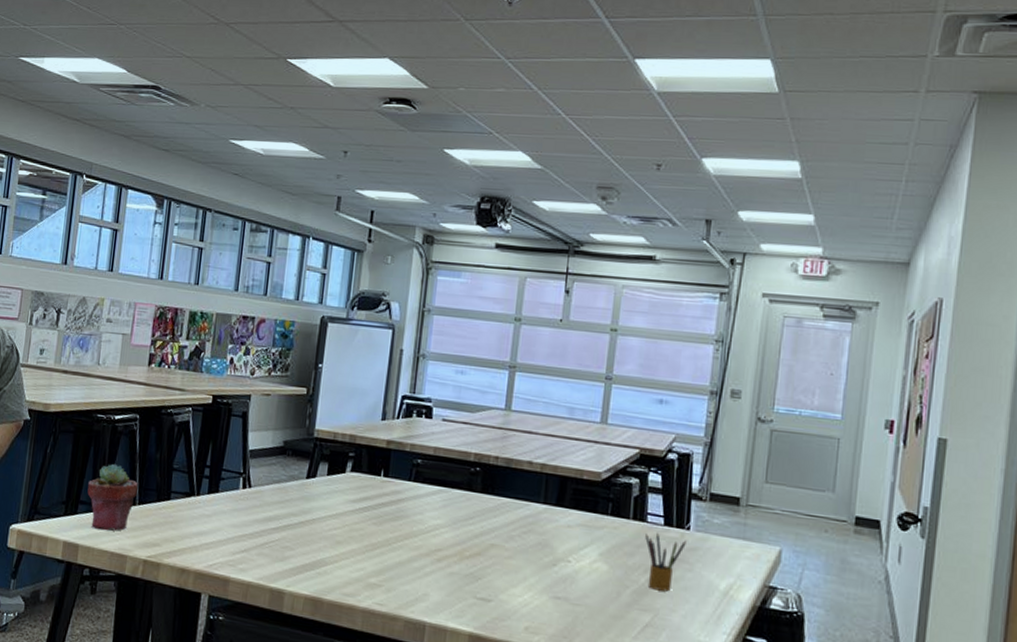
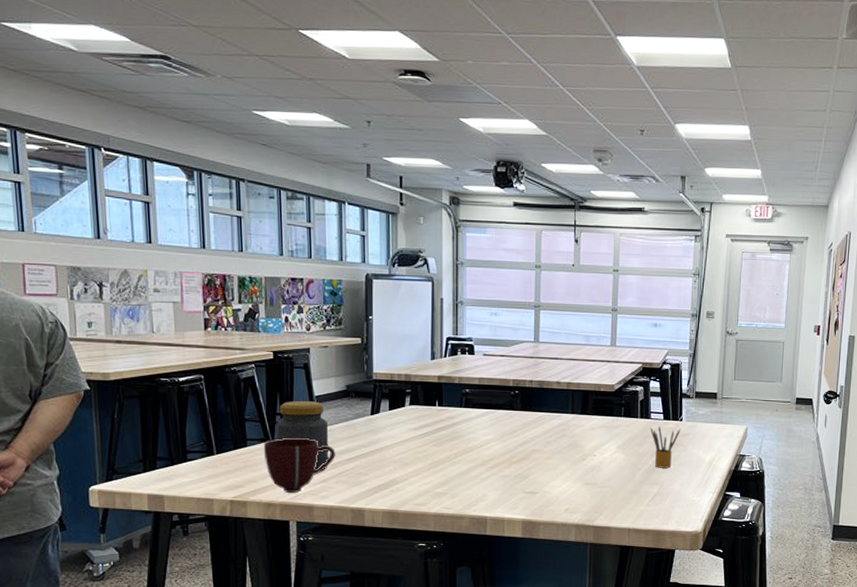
potted succulent: present [87,463,139,531] -> none [163,421,214,481]
mug: none [186,494,262,561] -> present [263,437,336,493]
jar: none [202,453,259,538] -> present [276,401,329,470]

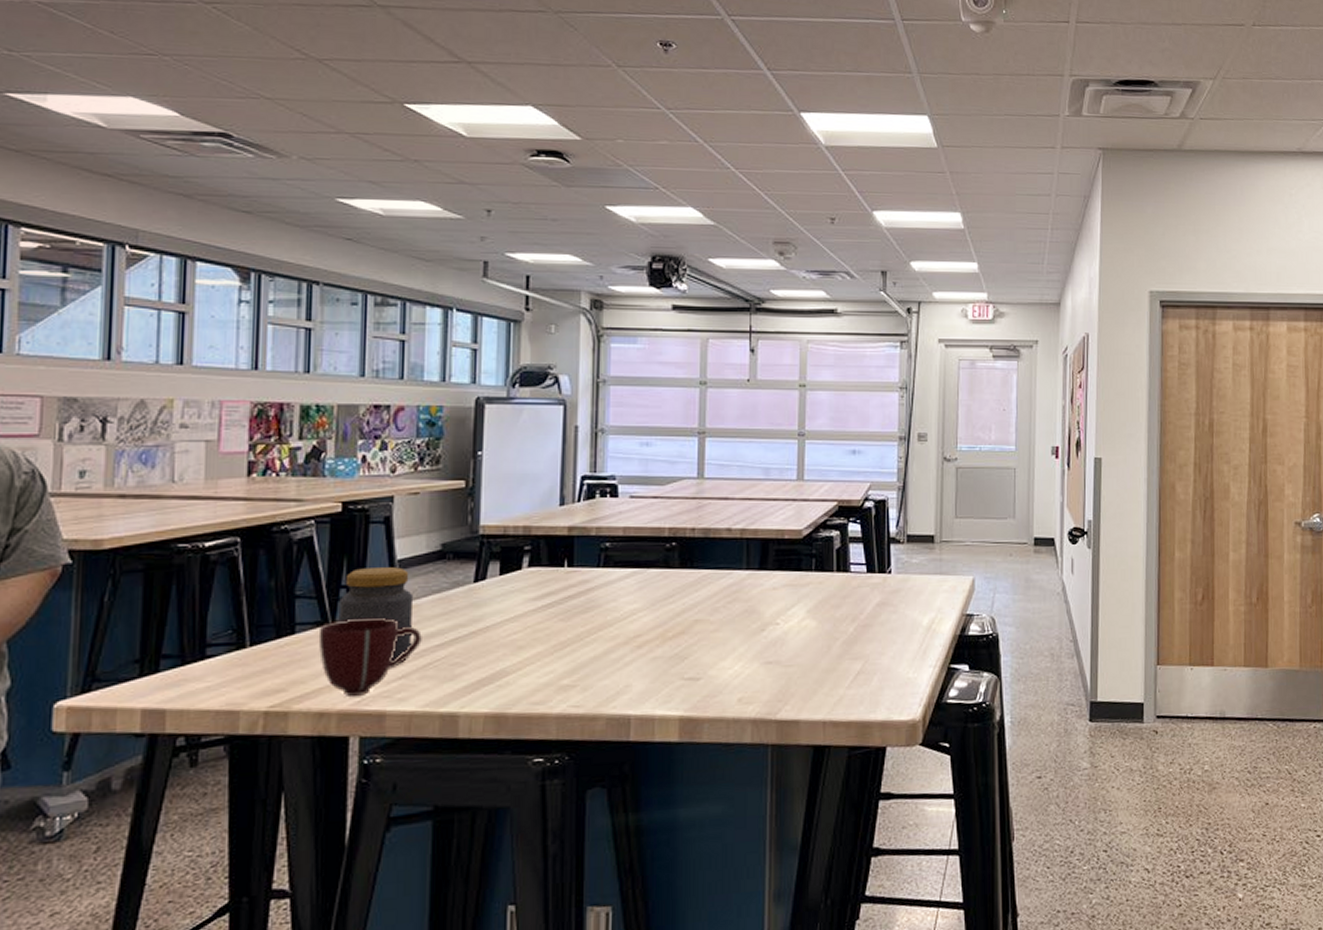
pencil box: present [650,425,680,468] -> none [850,580,889,637]

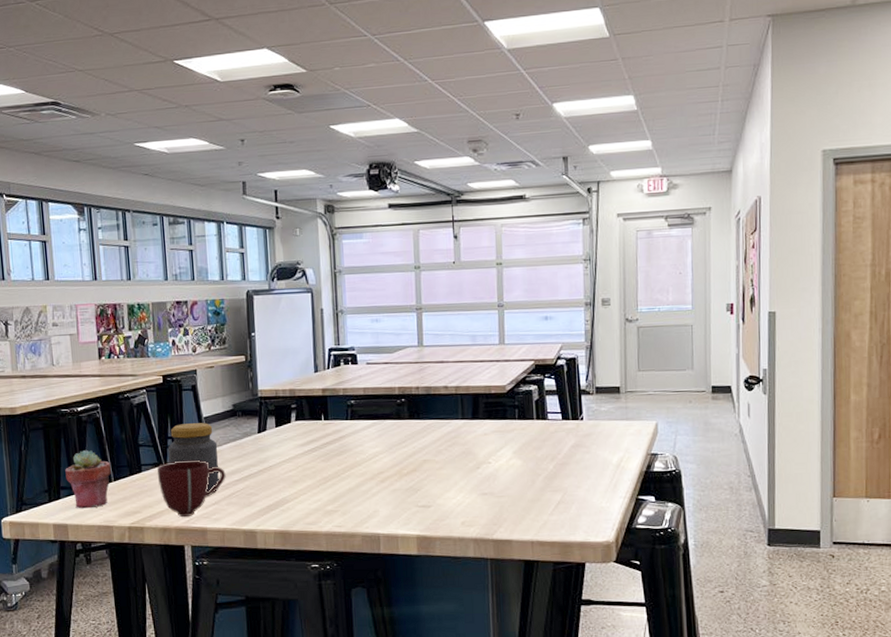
potted succulent: none [172,601,248,687] -> present [65,449,112,509]

